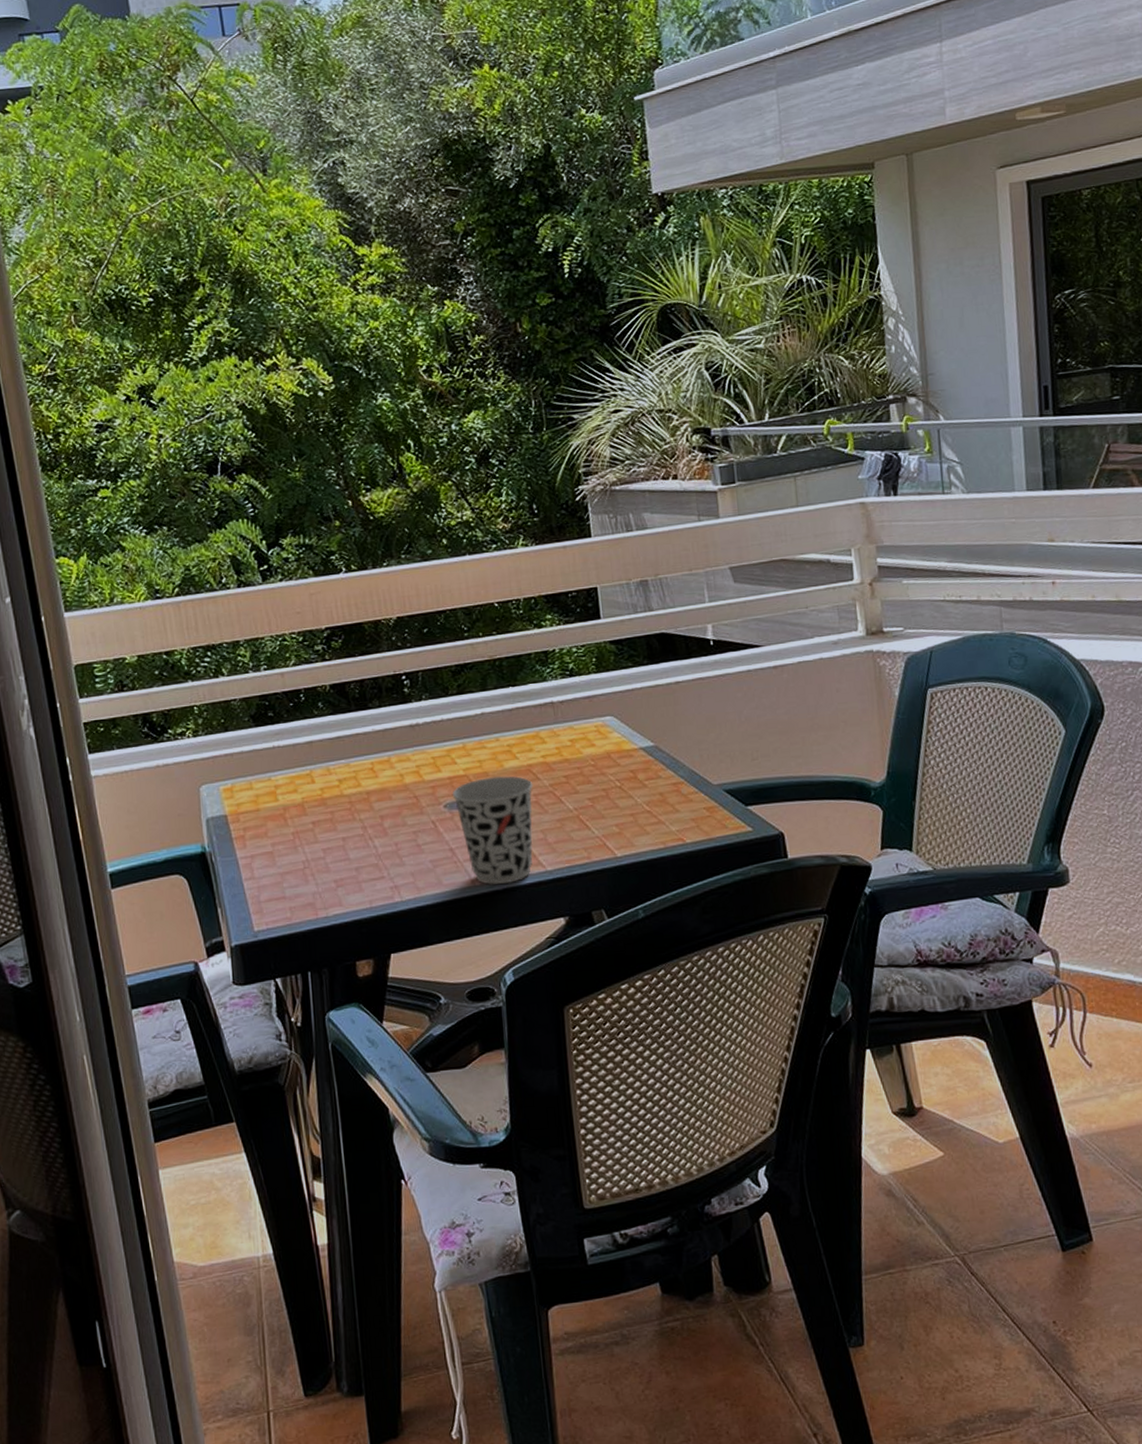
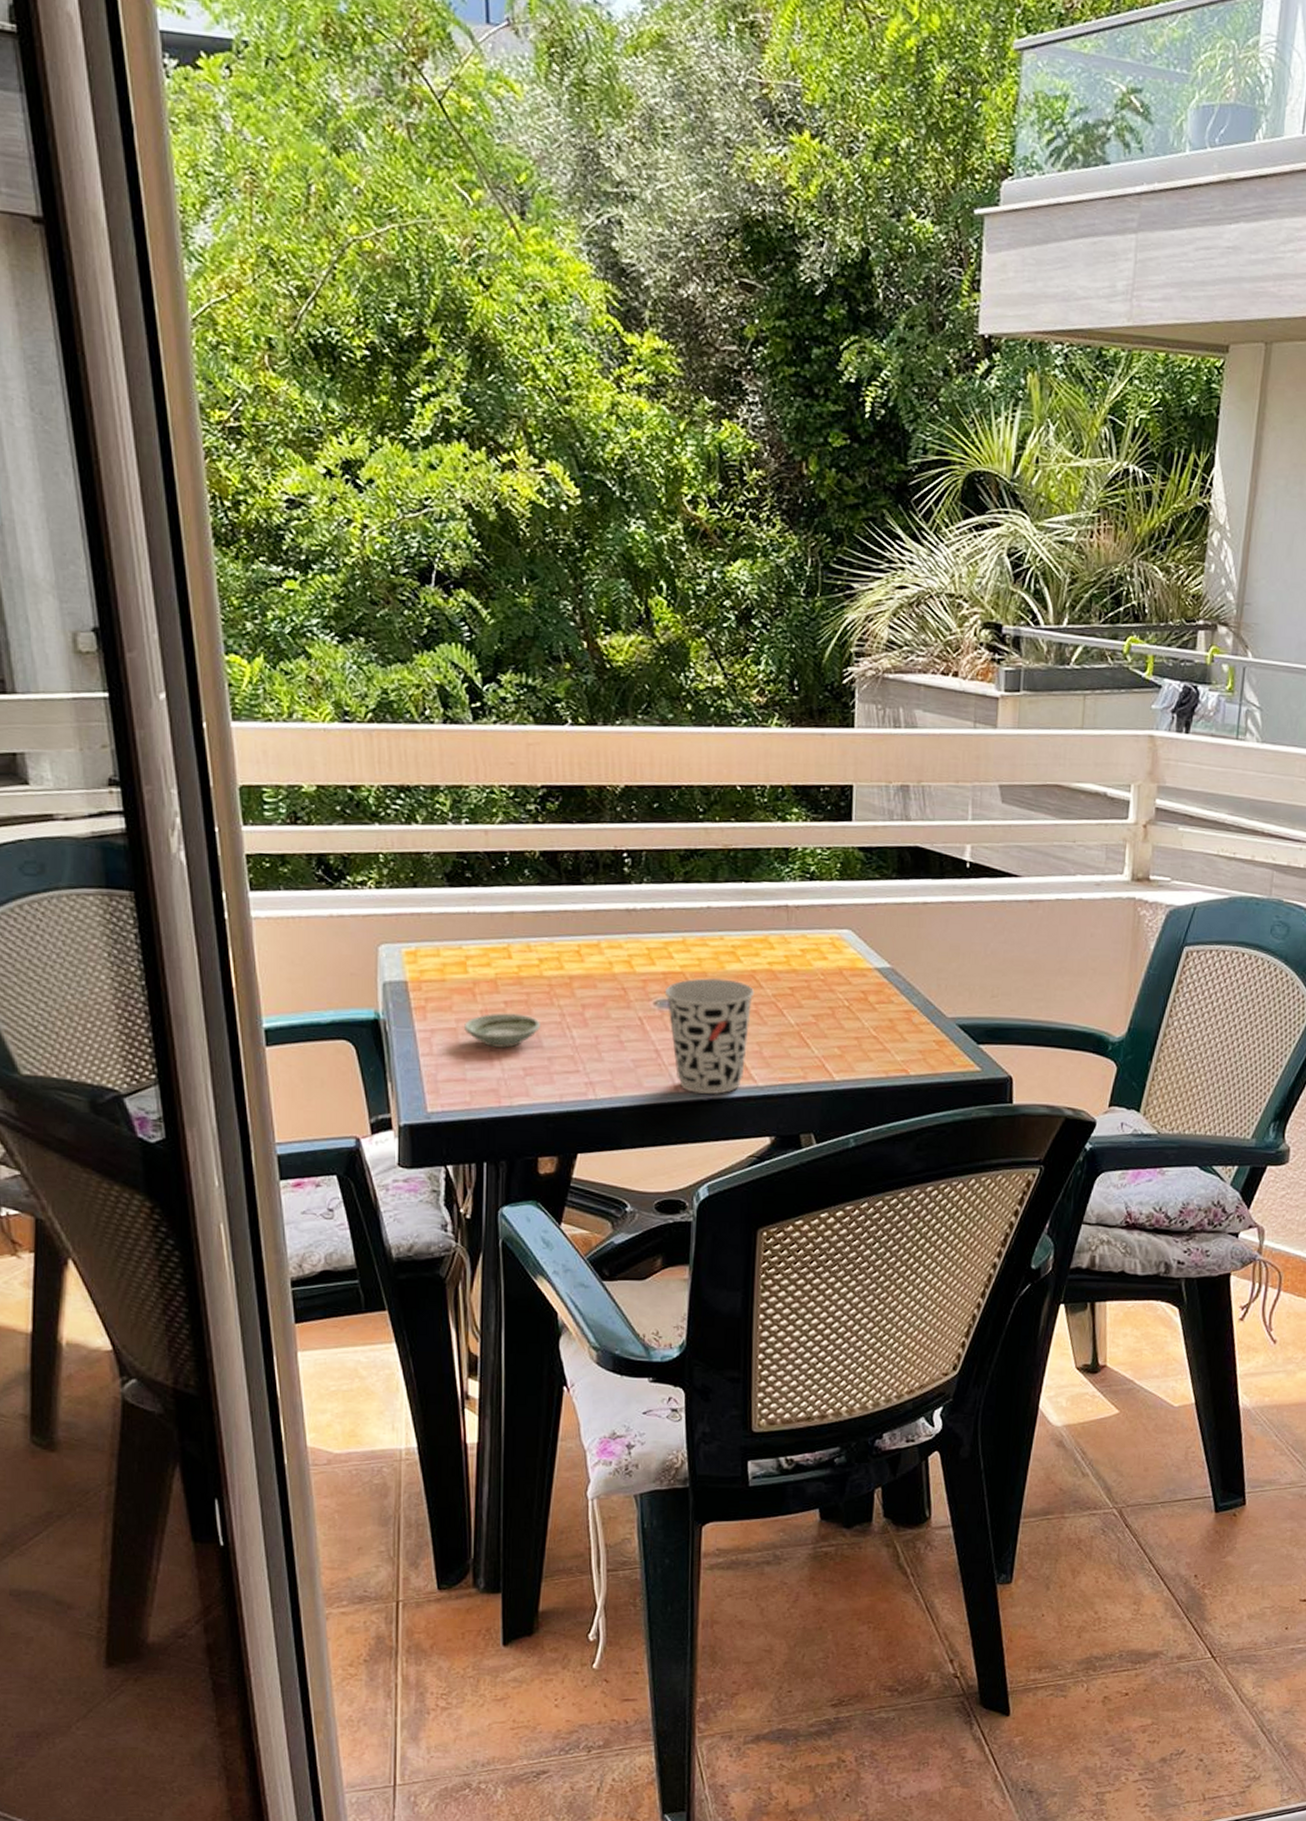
saucer: none [279,831,346,866] -> present [464,1013,540,1049]

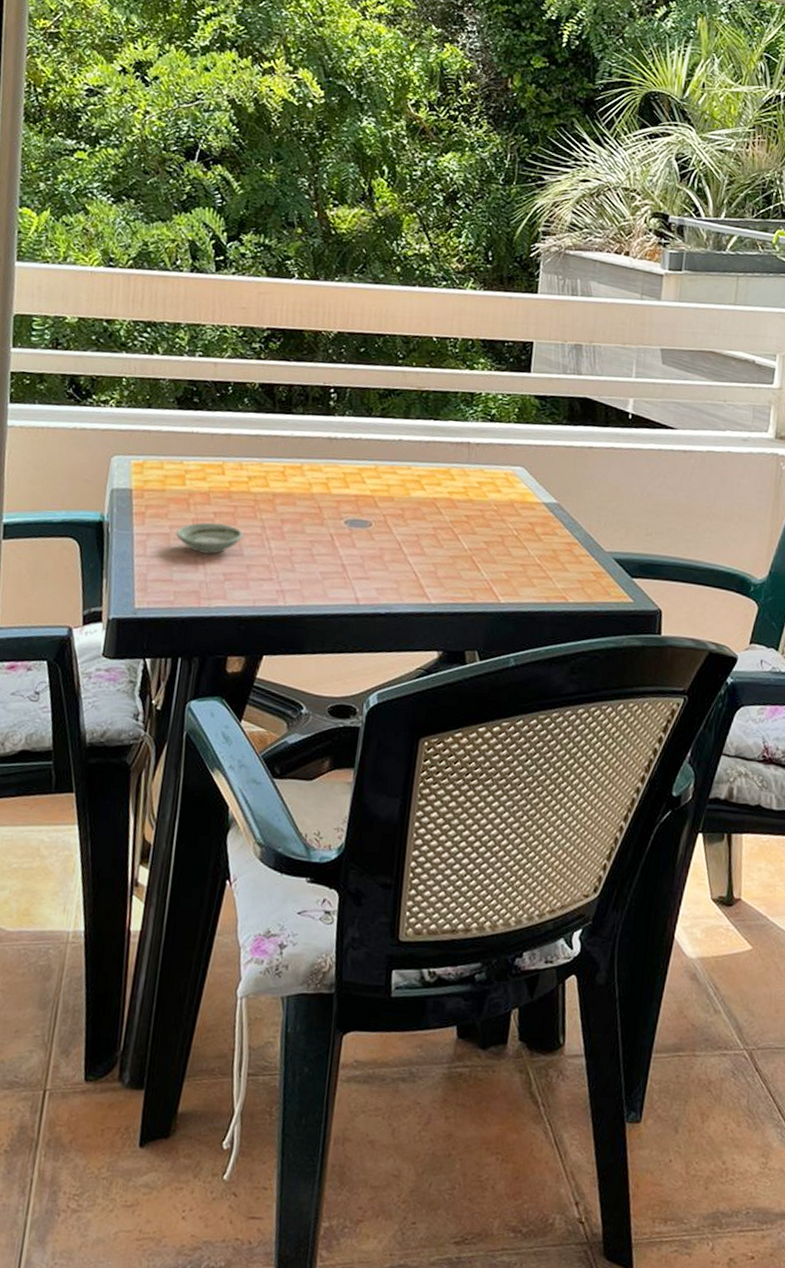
cup: present [664,977,755,1094] -> none [354,502,435,609]

